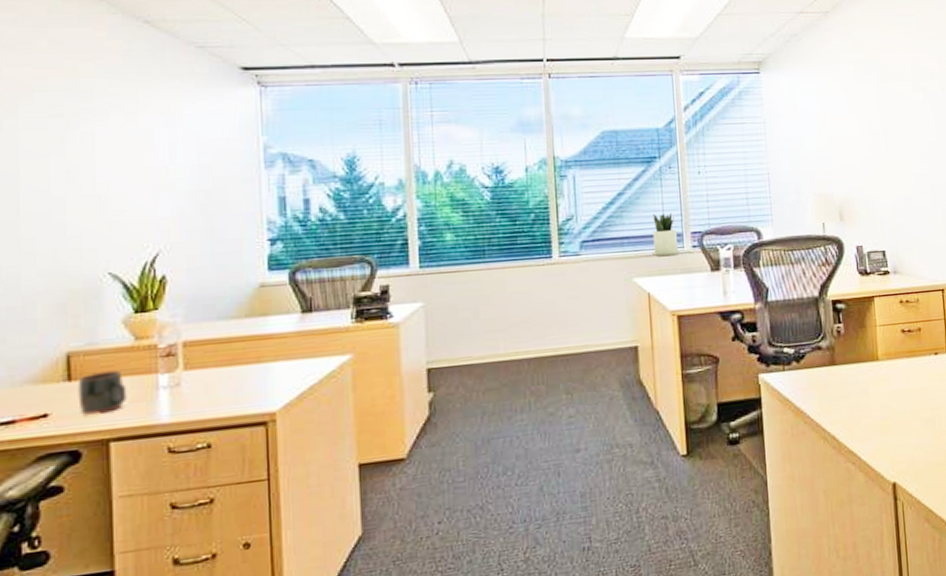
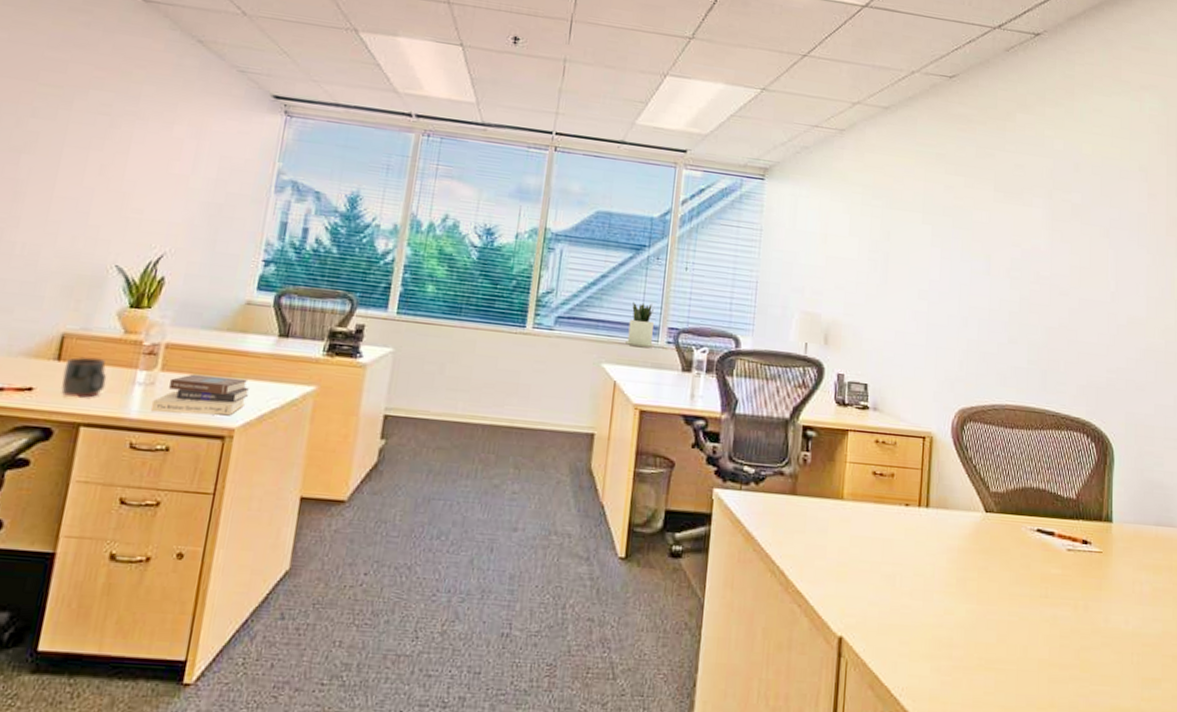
books: none [181,361,282,413] -> present [150,374,249,416]

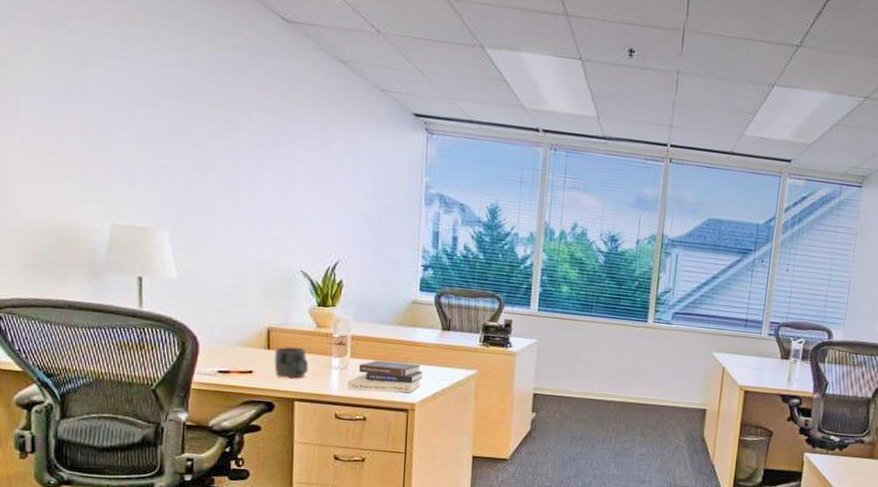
planter: present [625,301,654,348] -> none [733,299,758,339]

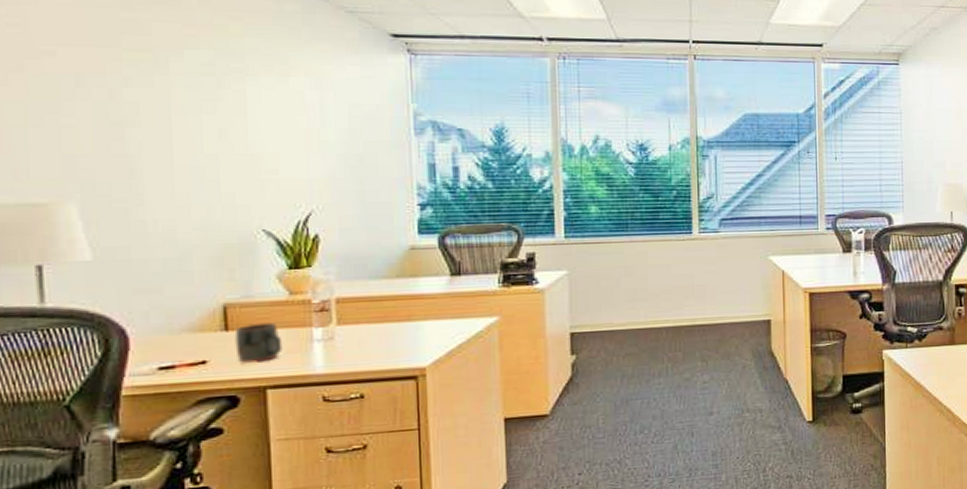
books: present [347,360,423,394] -> none [335,320,432,365]

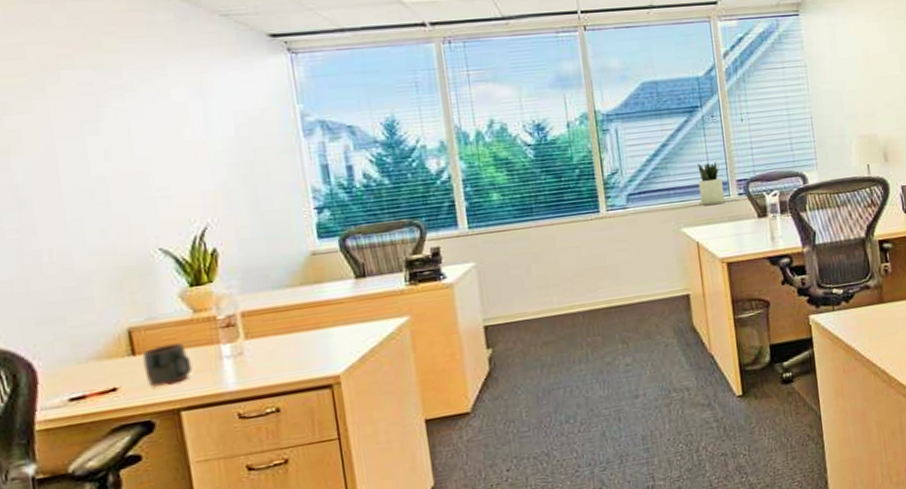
planter: none [788,195,815,237] -> present [697,161,727,206]

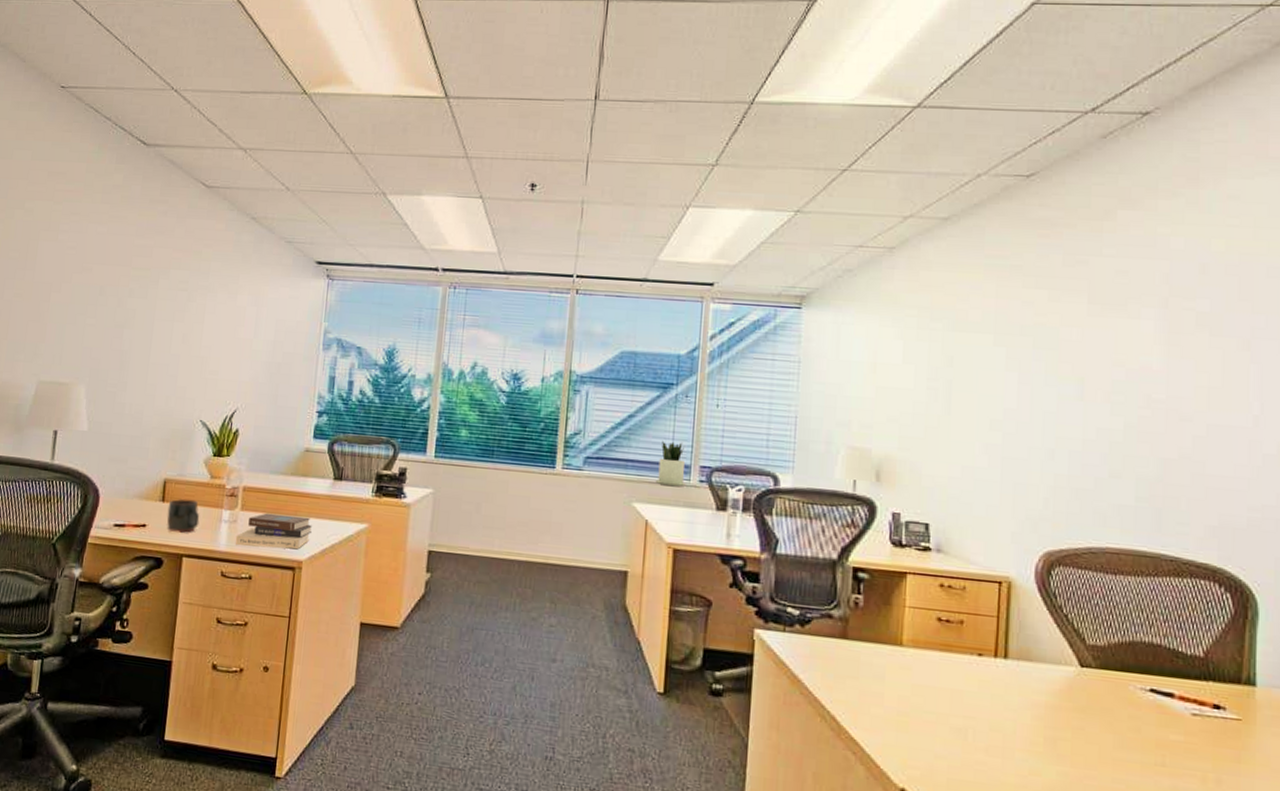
books: none [246,326,343,380] -> present [235,513,312,550]

